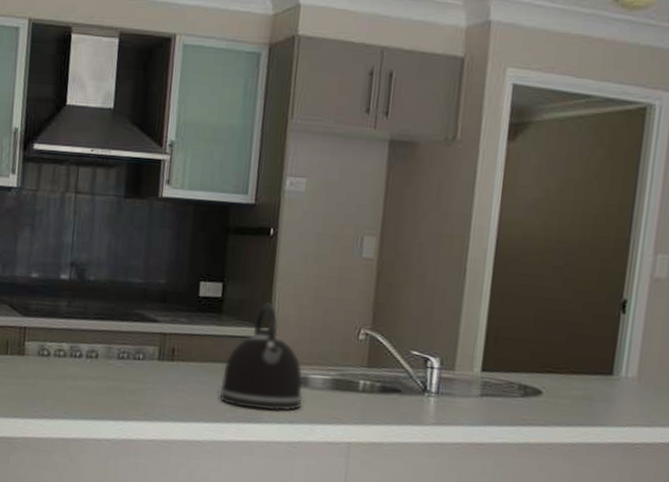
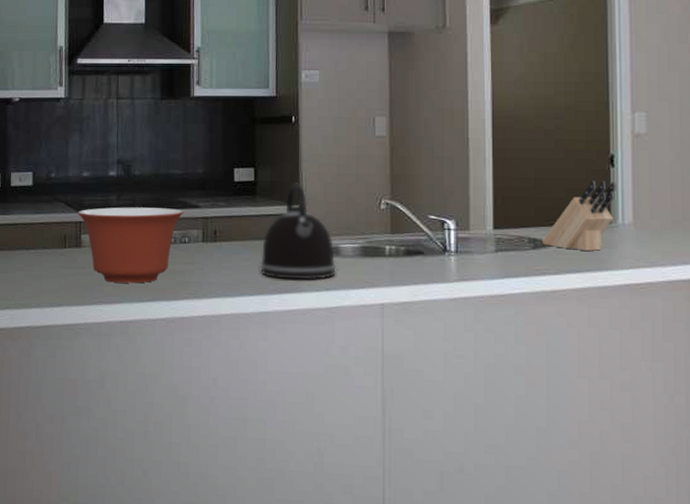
mixing bowl: none [23,313,141,399] -> present [78,207,184,283]
knife block: none [533,326,625,405] -> present [541,180,616,251]

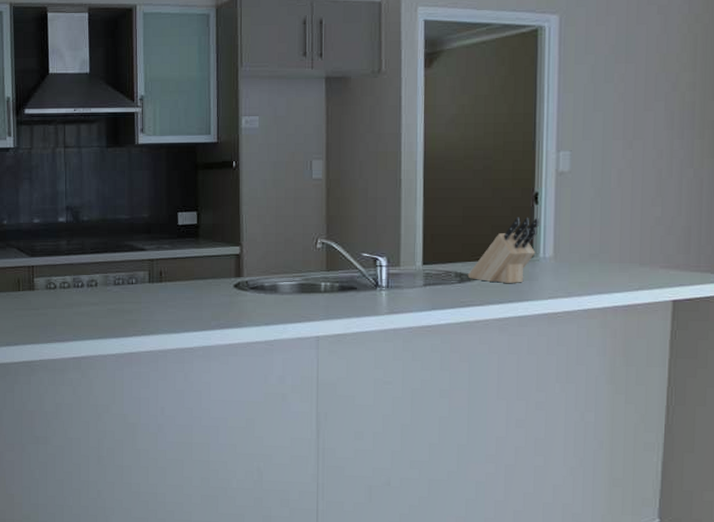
mixing bowl: present [78,207,184,283] -> none [30,251,131,322]
kettle: present [259,183,337,280] -> none [203,225,275,316]

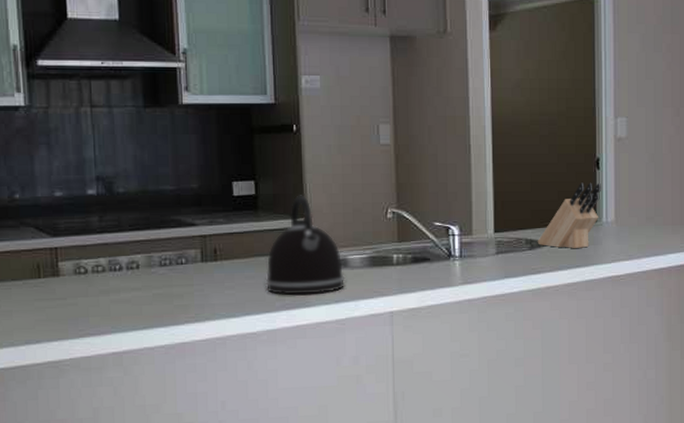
kettle: none [203,225,275,316] -> present [265,195,346,295]

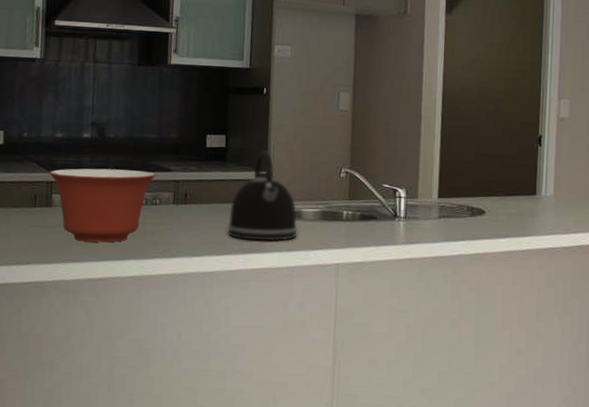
mixing bowl: none [52,228,179,312] -> present [50,168,157,243]
knife block: present [537,182,601,248] -> none [478,157,542,219]

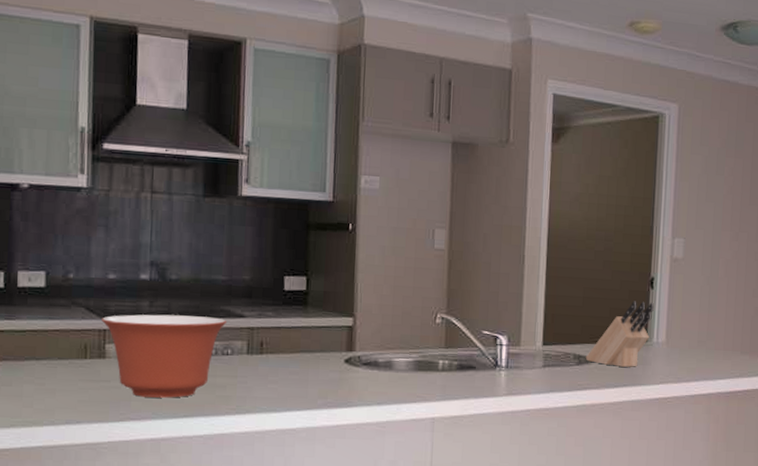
kettle: present [227,150,299,242] -> none [309,294,389,395]
knife block: none [478,157,542,219] -> present [585,301,654,367]

